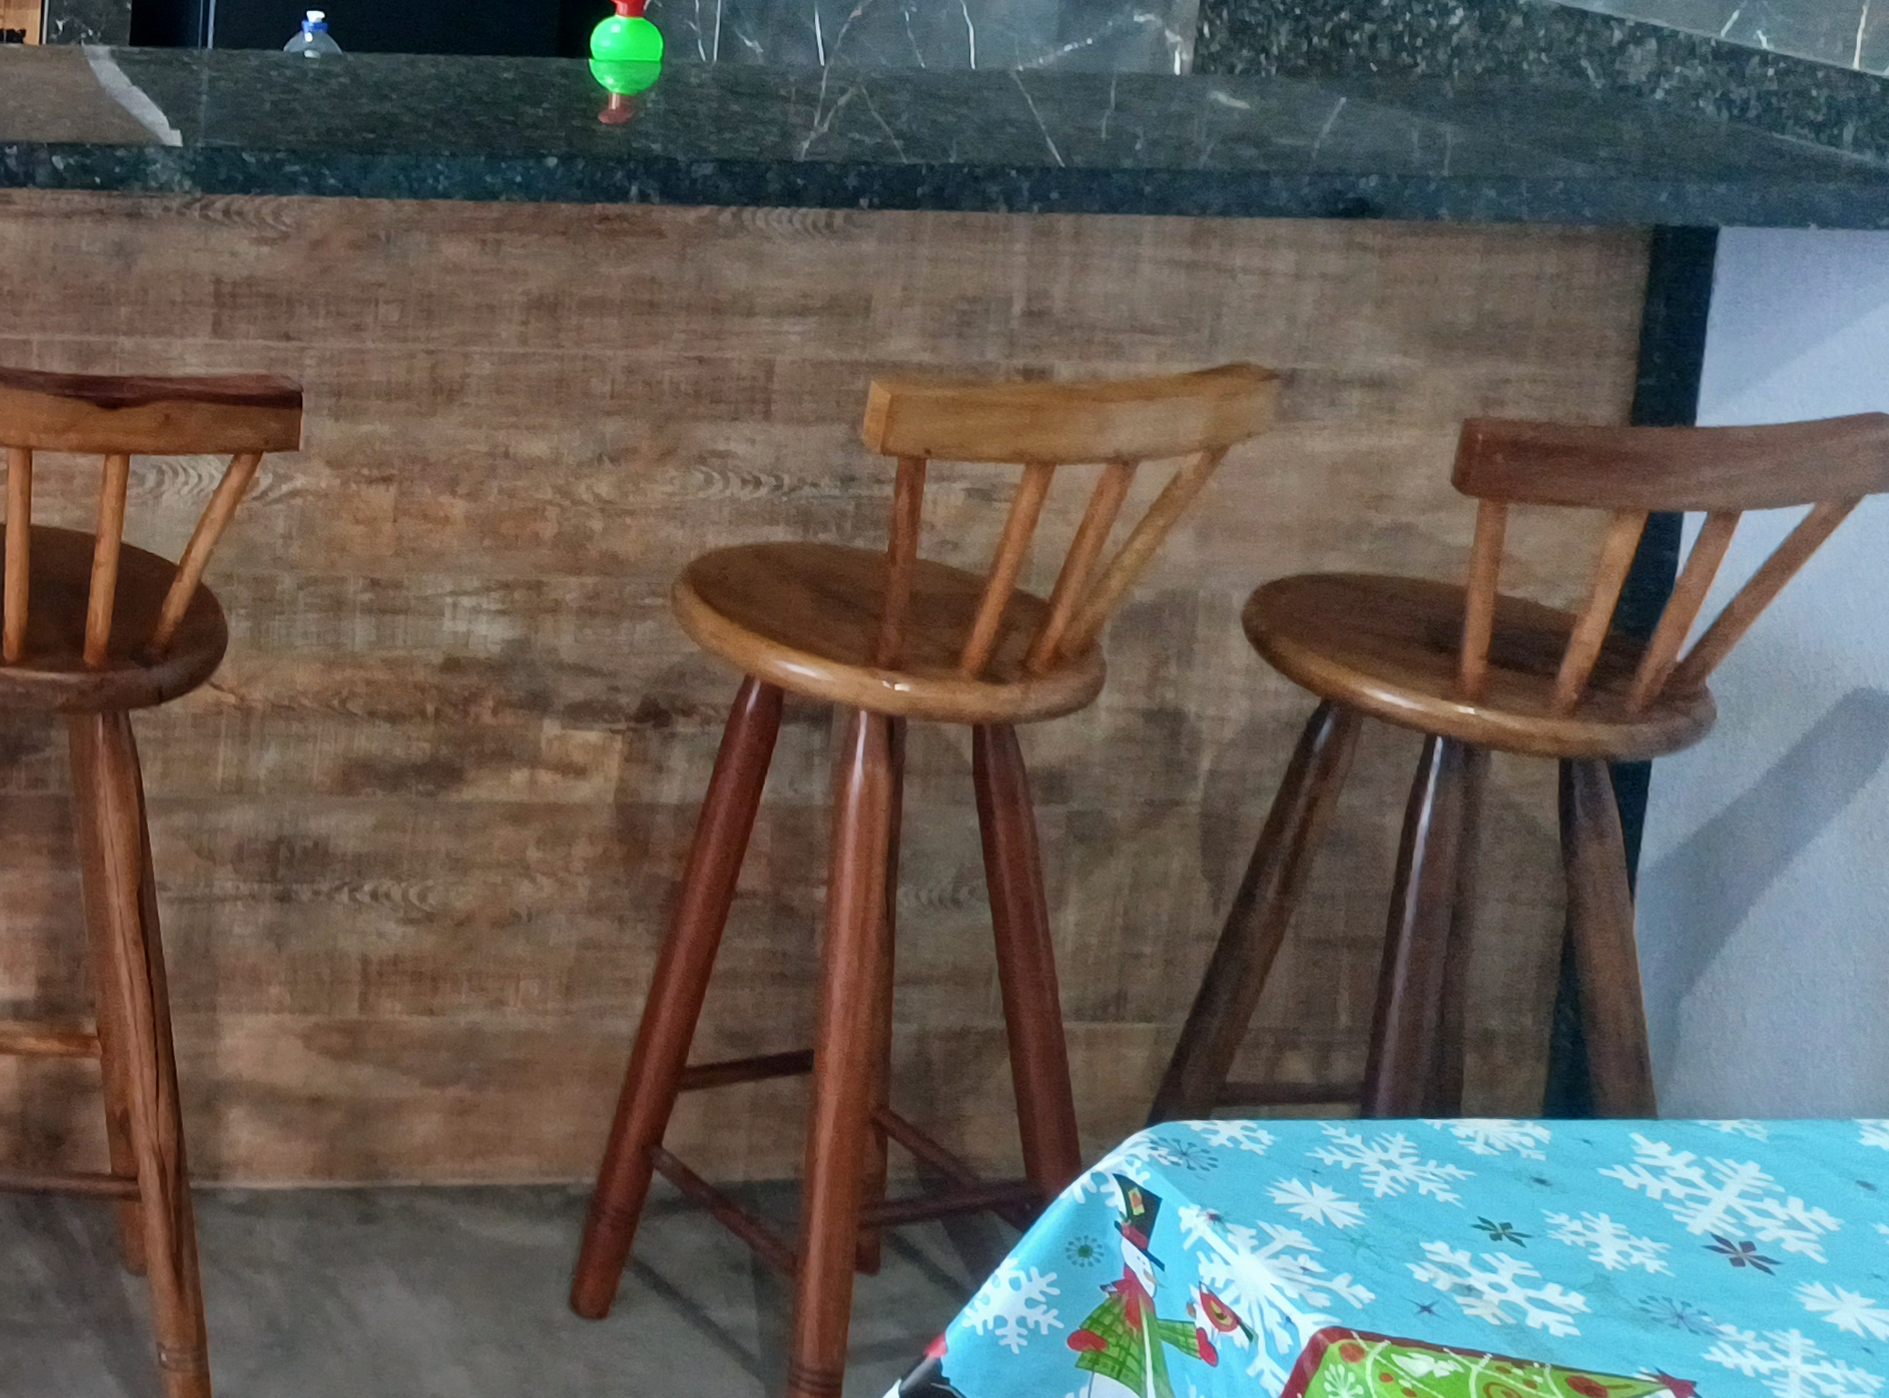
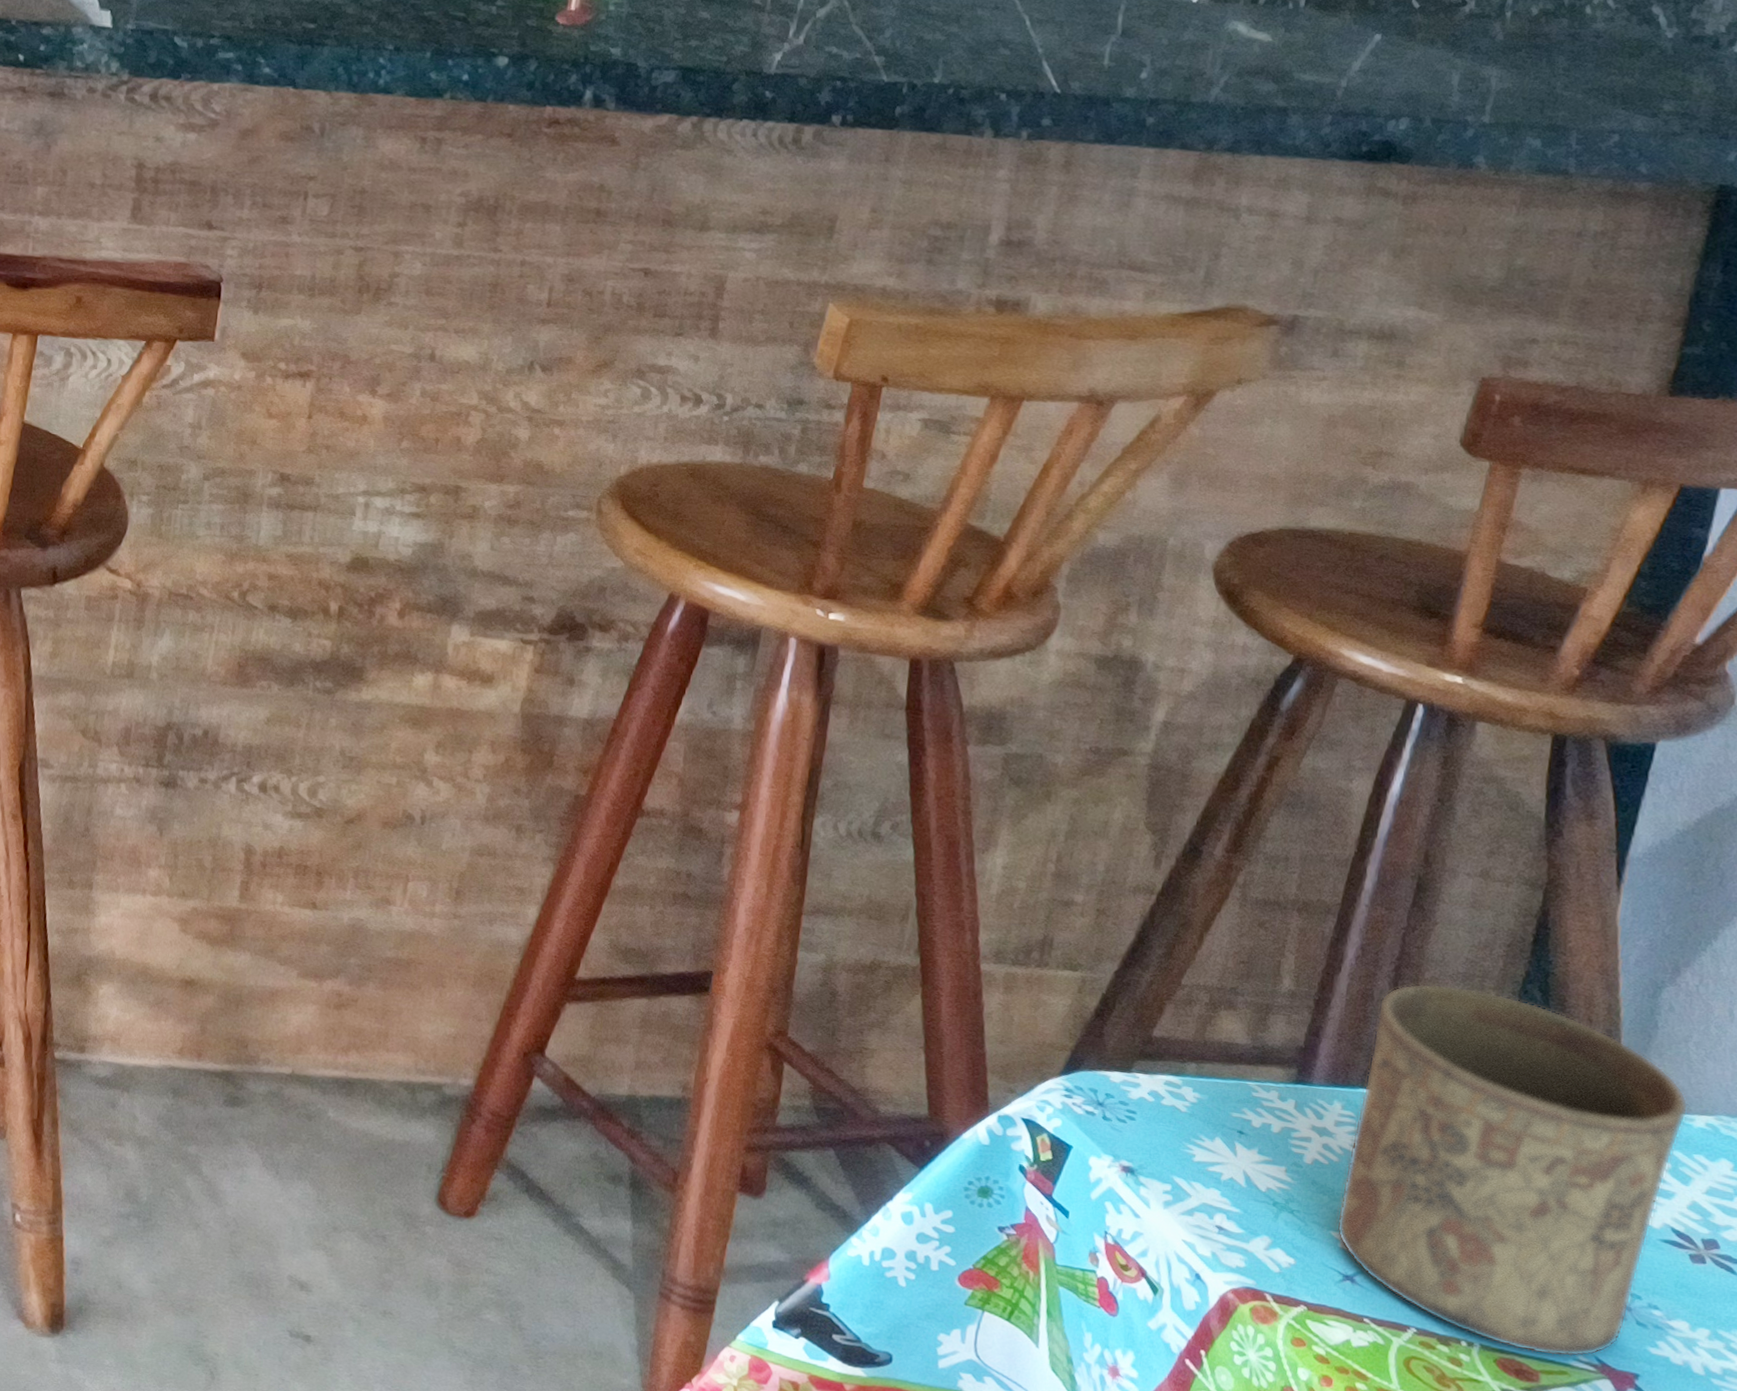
cup: none [1410,1009,1715,1371] -> present [1336,983,1689,1358]

